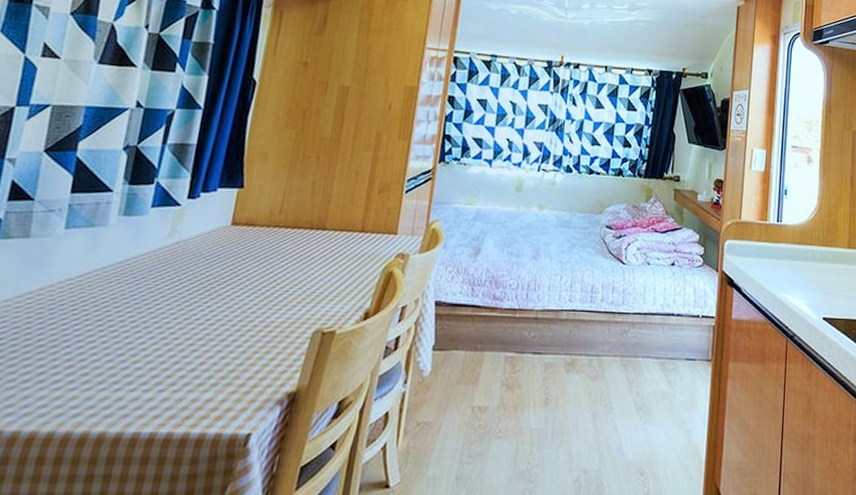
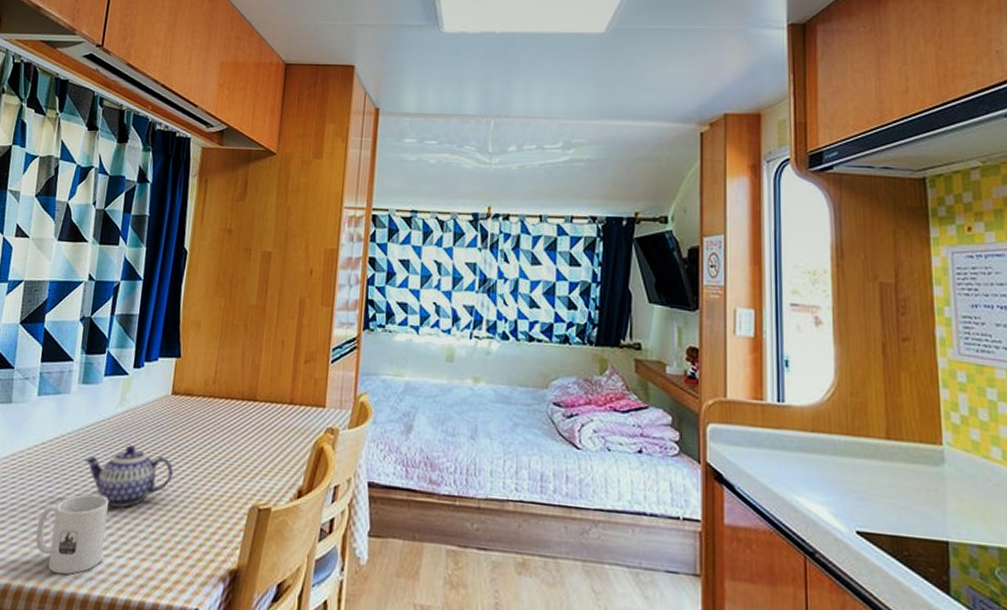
mug: none [55,329,151,415] -> present [35,494,109,575]
teapot: none [122,277,230,341] -> present [84,445,173,508]

